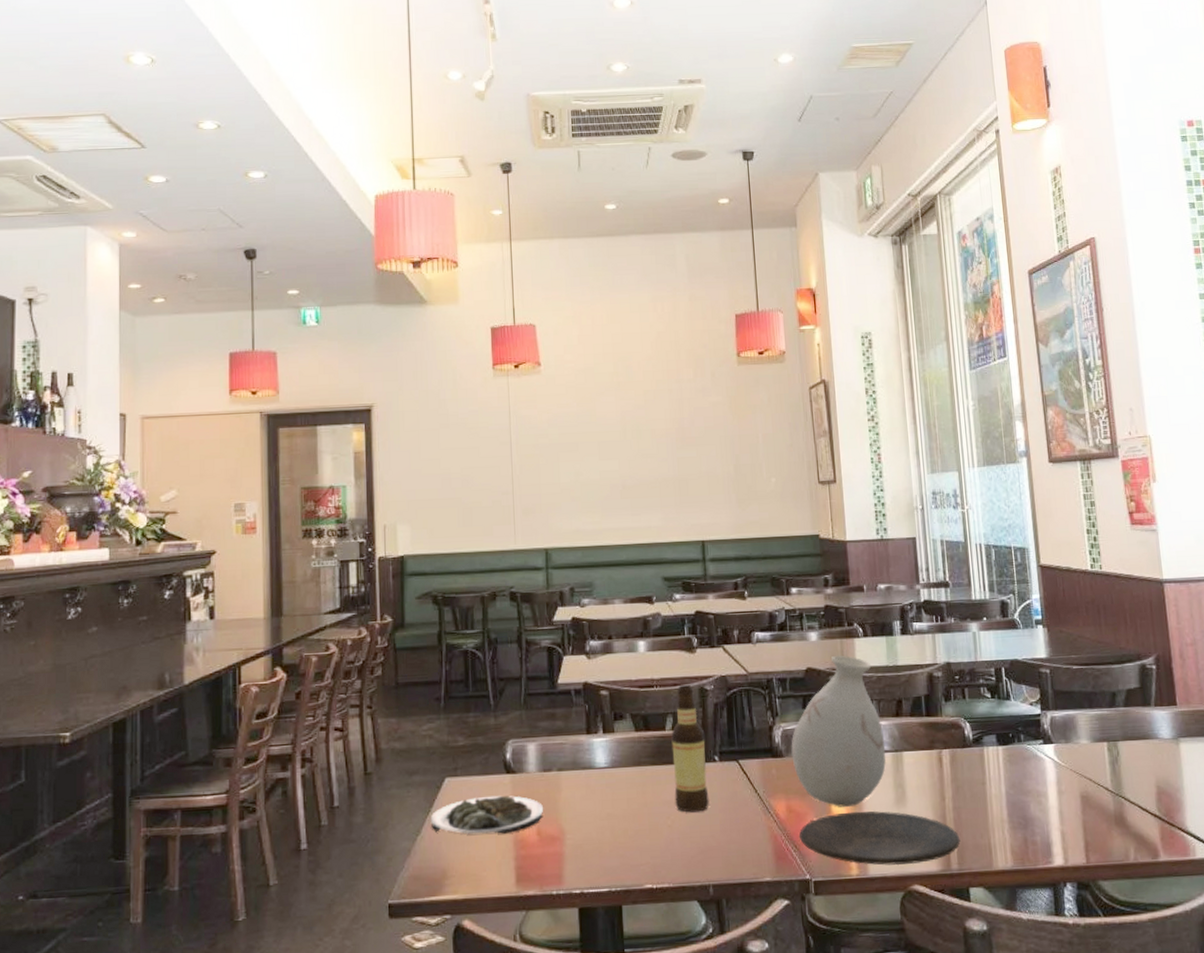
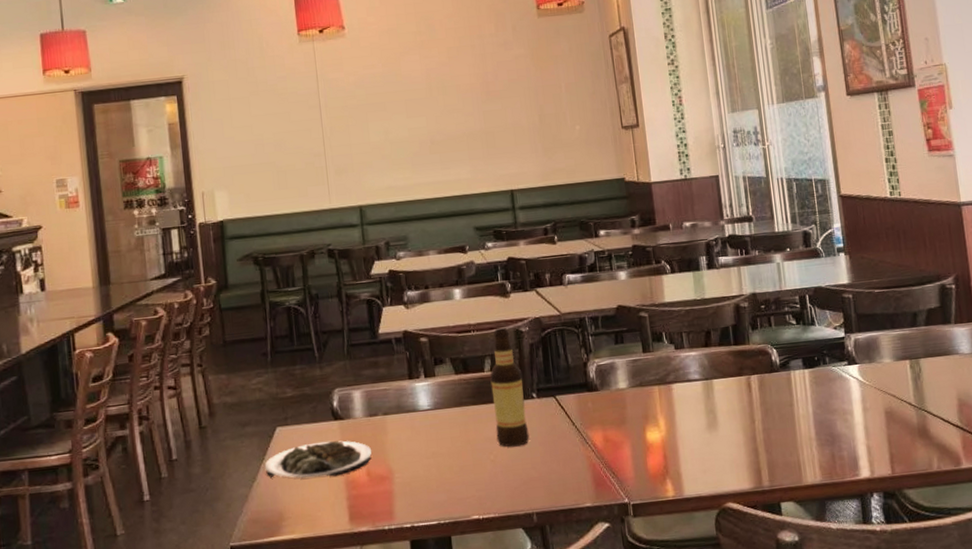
vase: present [791,655,886,807] -> none [605,291,697,435]
plate: present [799,811,961,865] -> none [616,436,771,487]

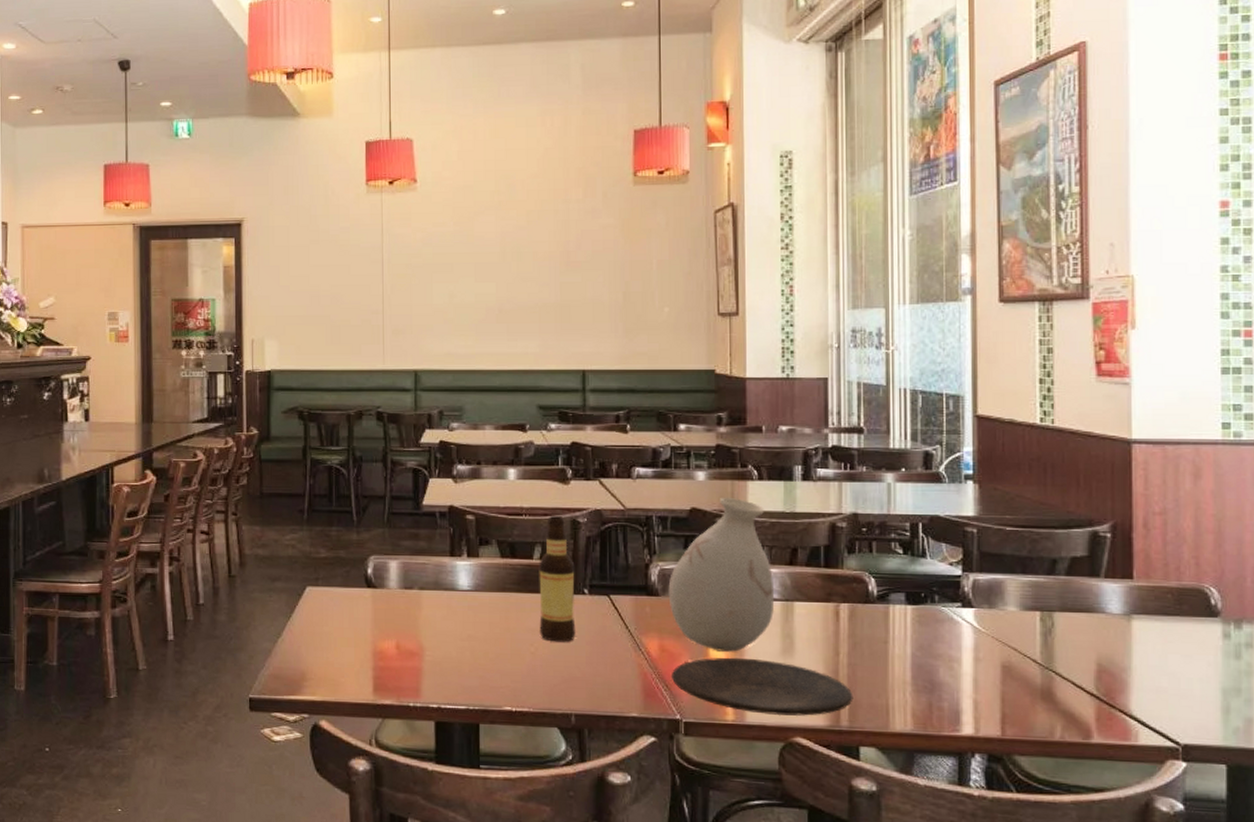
plate: present [264,440,372,478] -> none [291,607,404,644]
vase: none [605,291,697,435] -> present [668,497,775,652]
plate: none [616,436,771,487] -> present [671,657,853,716]

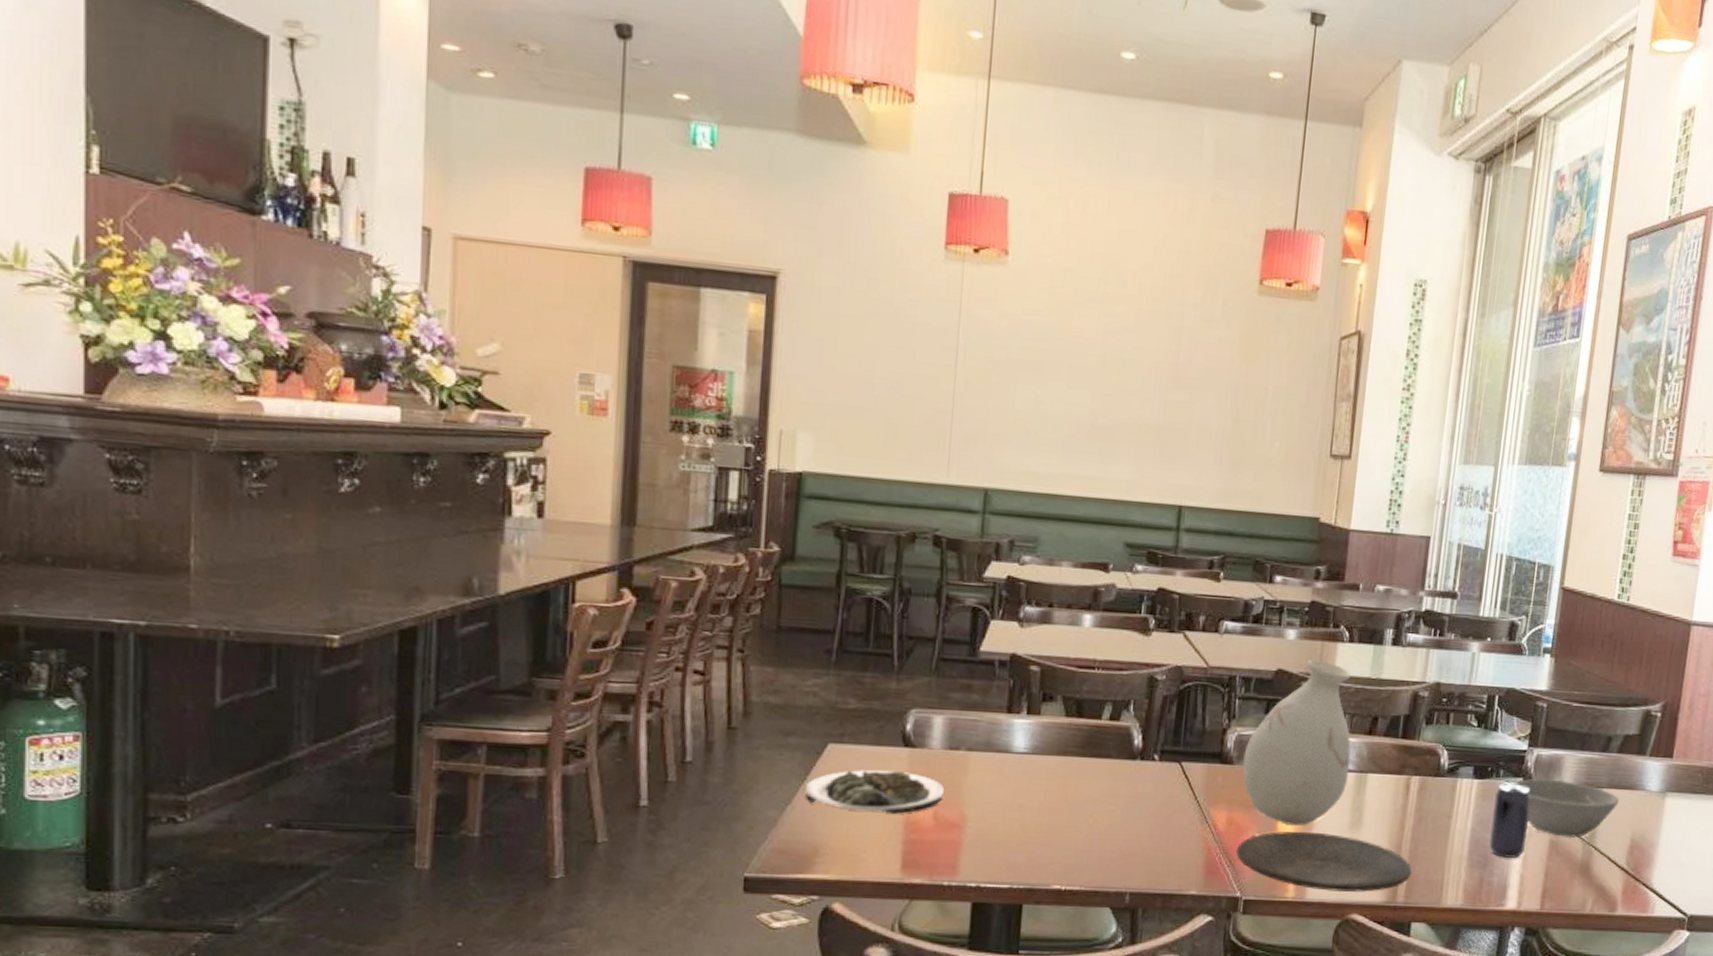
plate: none [291,607,404,644] -> present [804,769,945,814]
bottle: present [539,516,576,642] -> none [1100,671,1147,814]
beverage can: none [932,609,975,683] -> present [1488,783,1532,858]
bowl: none [951,603,1076,663] -> present [1513,778,1620,839]

